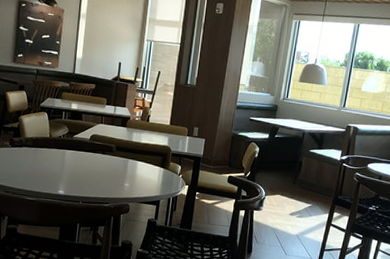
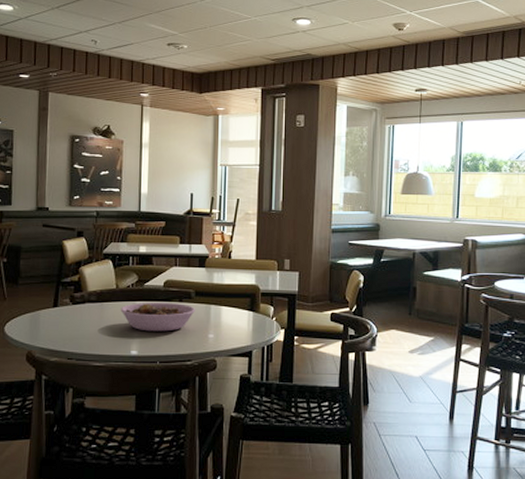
bowl: none [52,151,116,178] -> present [120,302,196,332]

